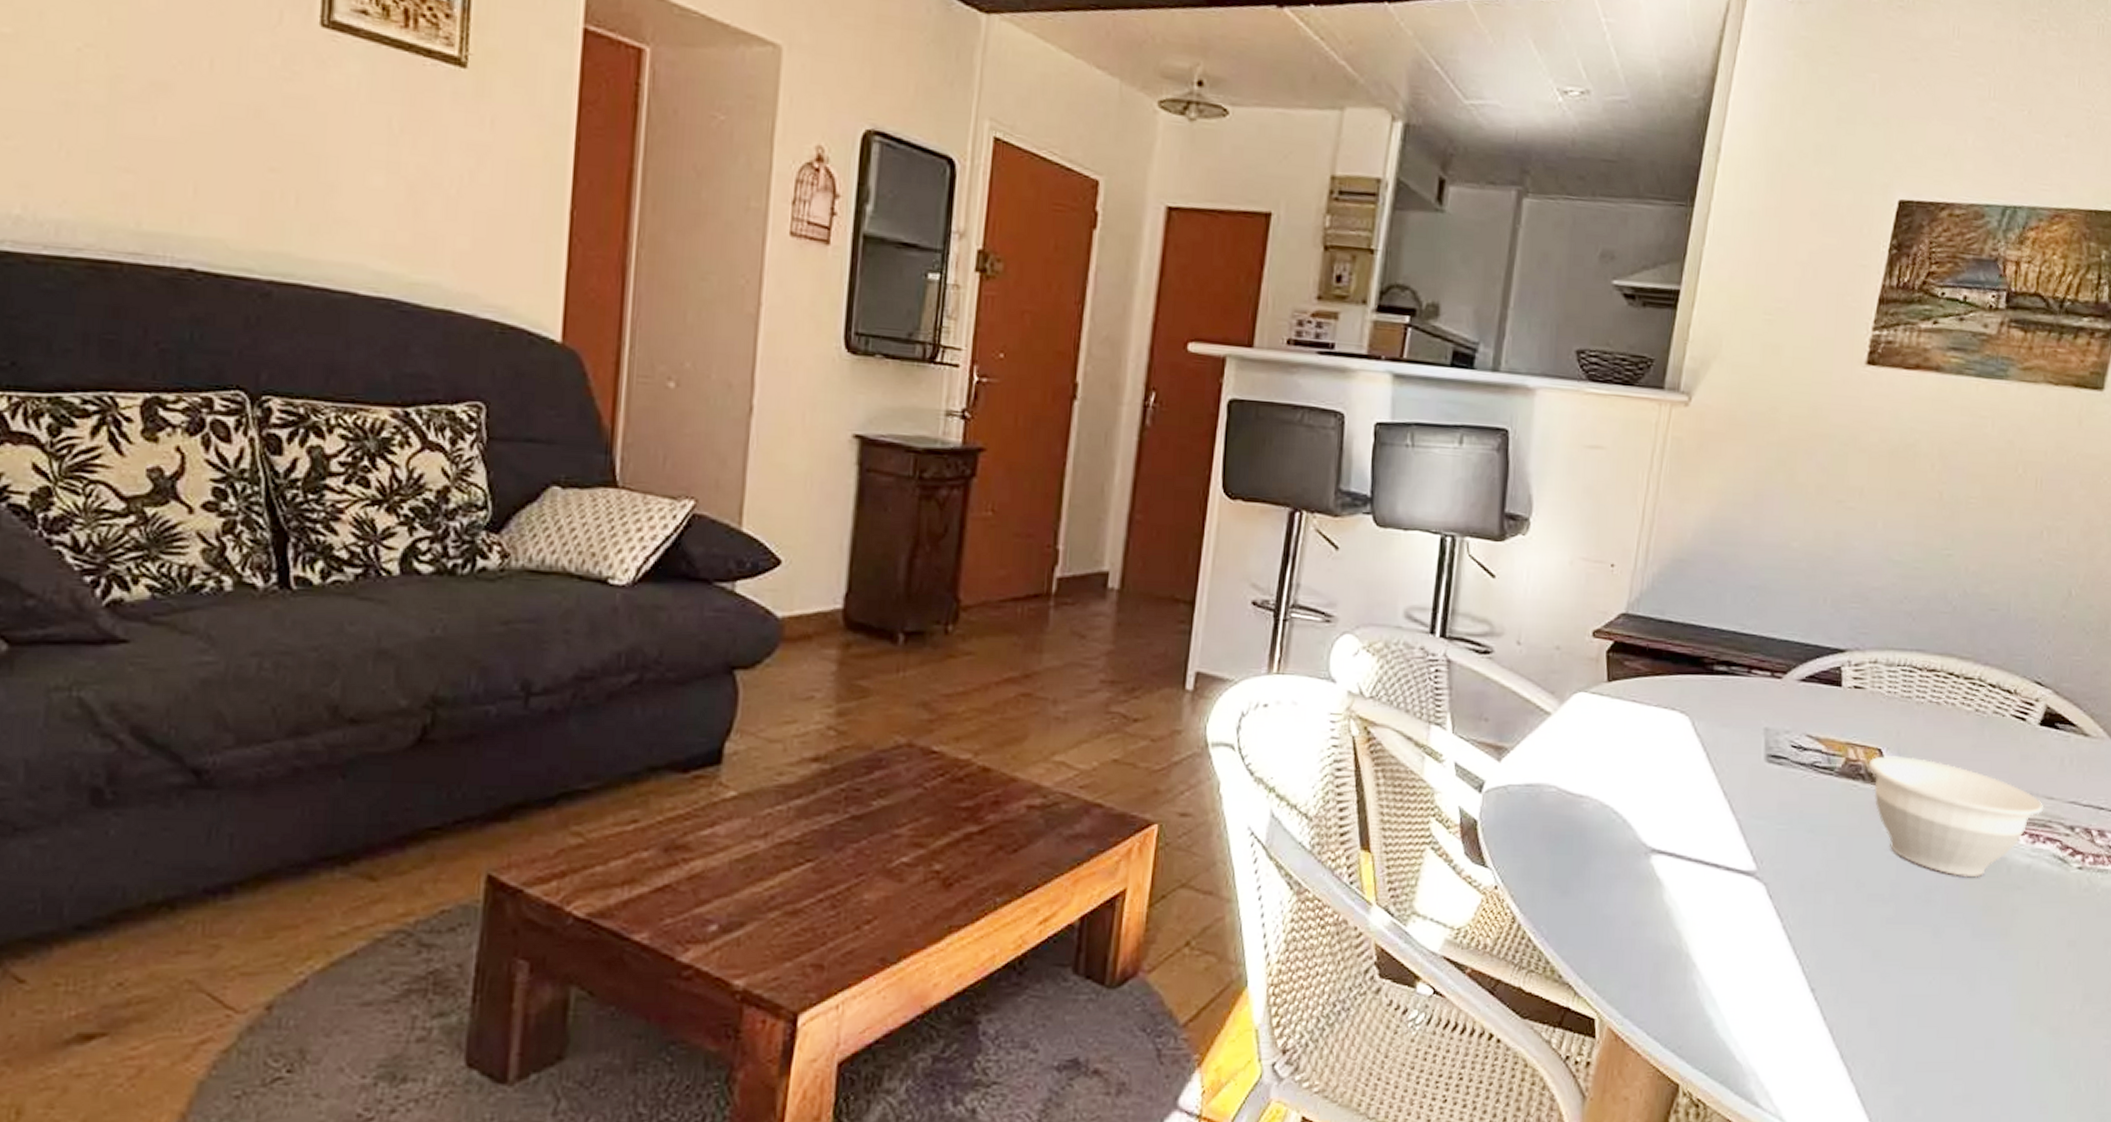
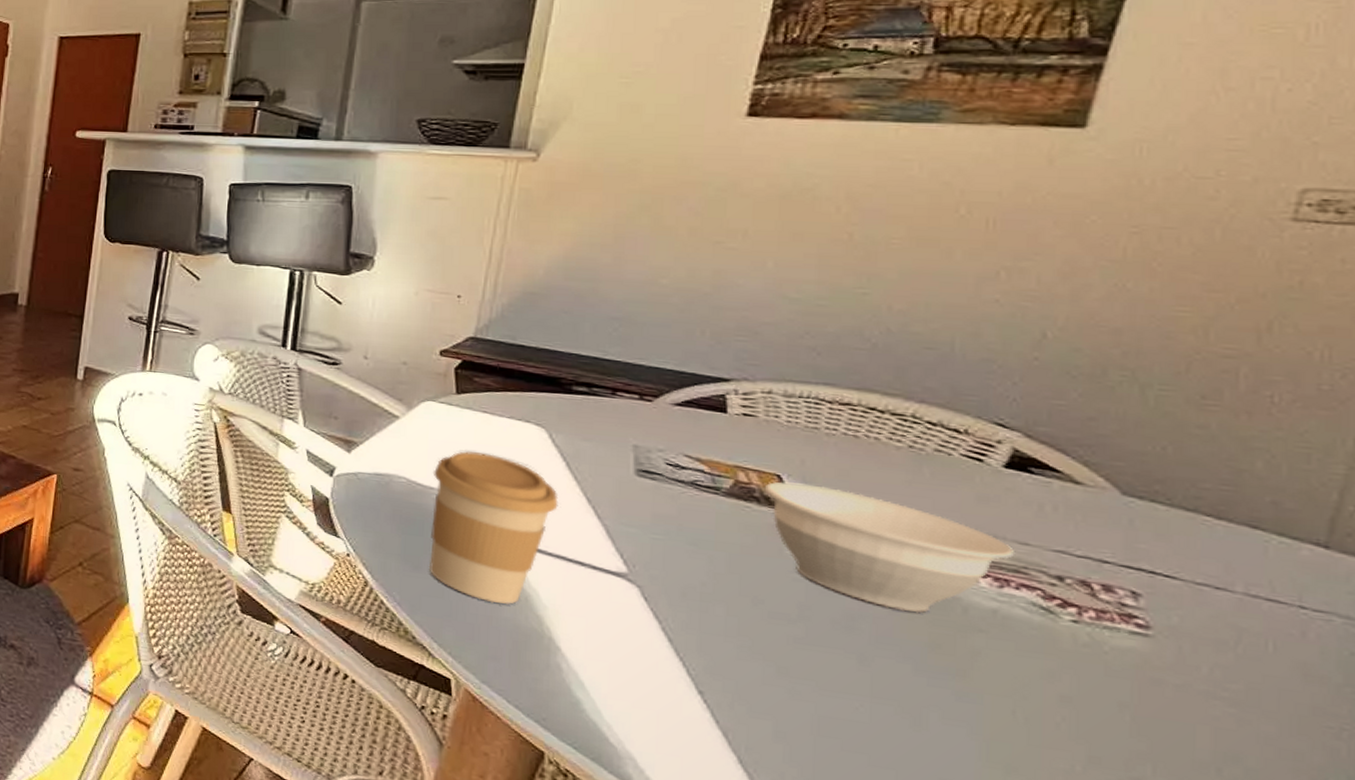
coffee cup: none [1576,749,1699,923] -> present [428,451,559,604]

